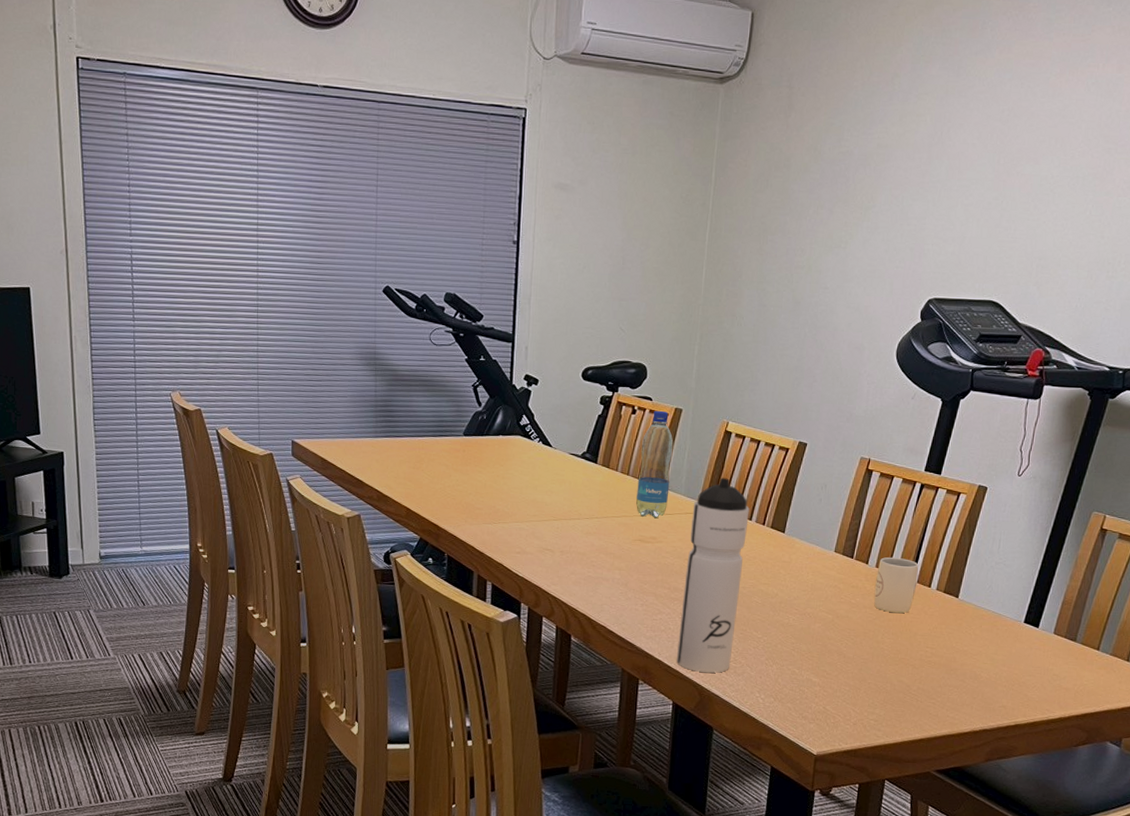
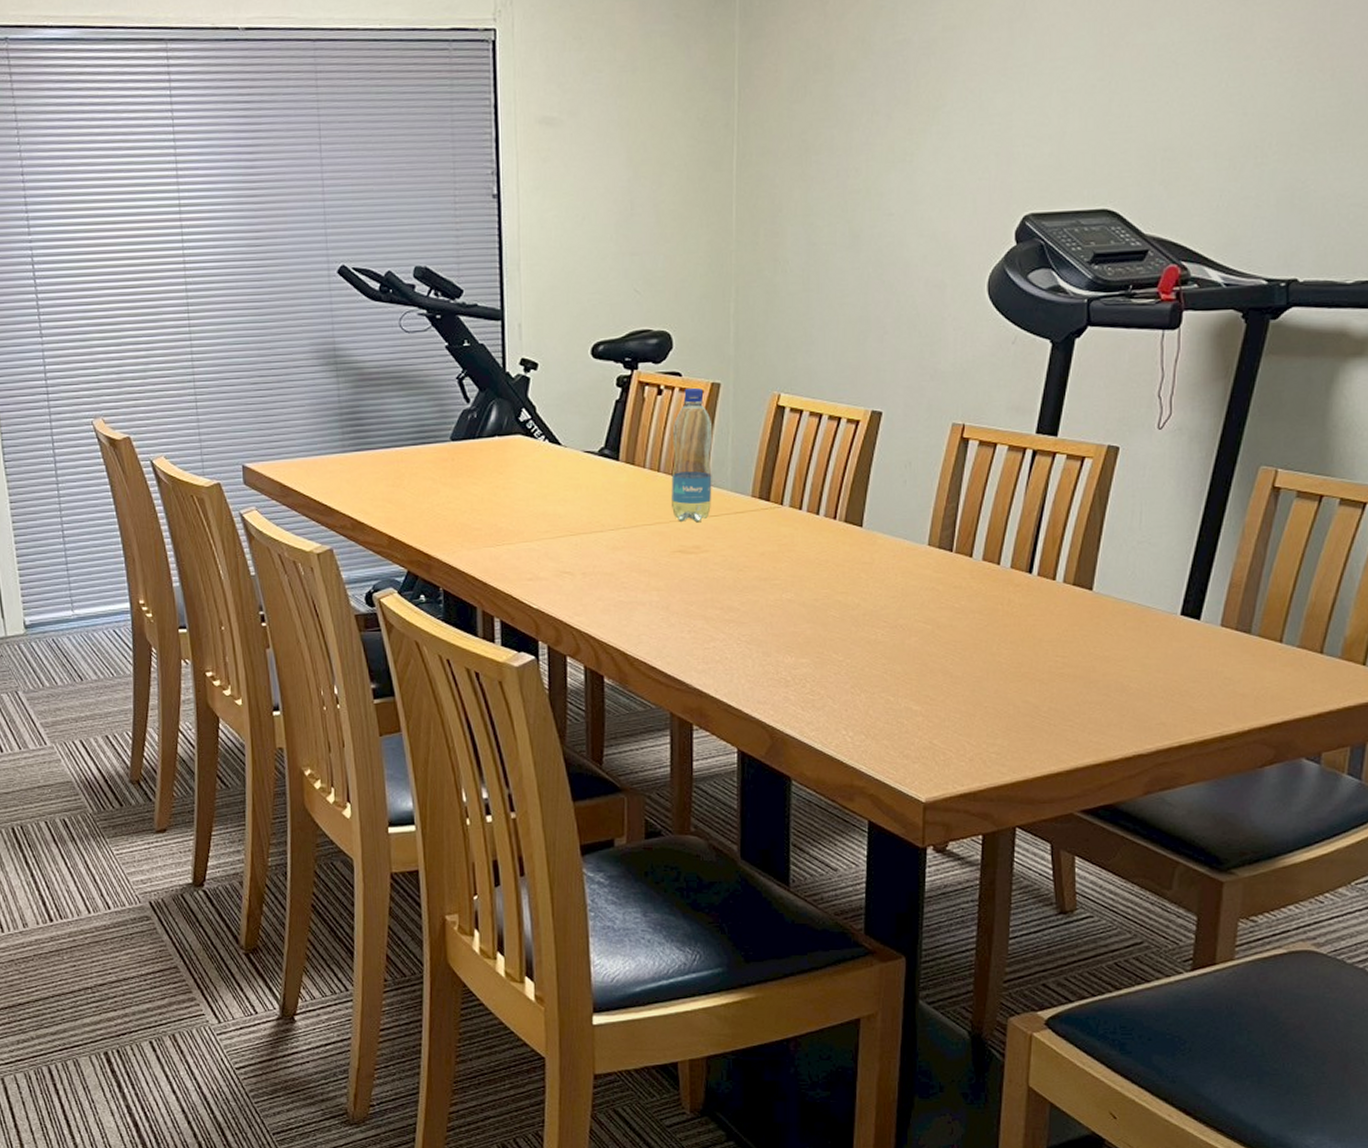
water bottle: present [676,478,750,673] -> none [737,464,815,709]
mug: present [873,557,919,614] -> none [983,545,1038,617]

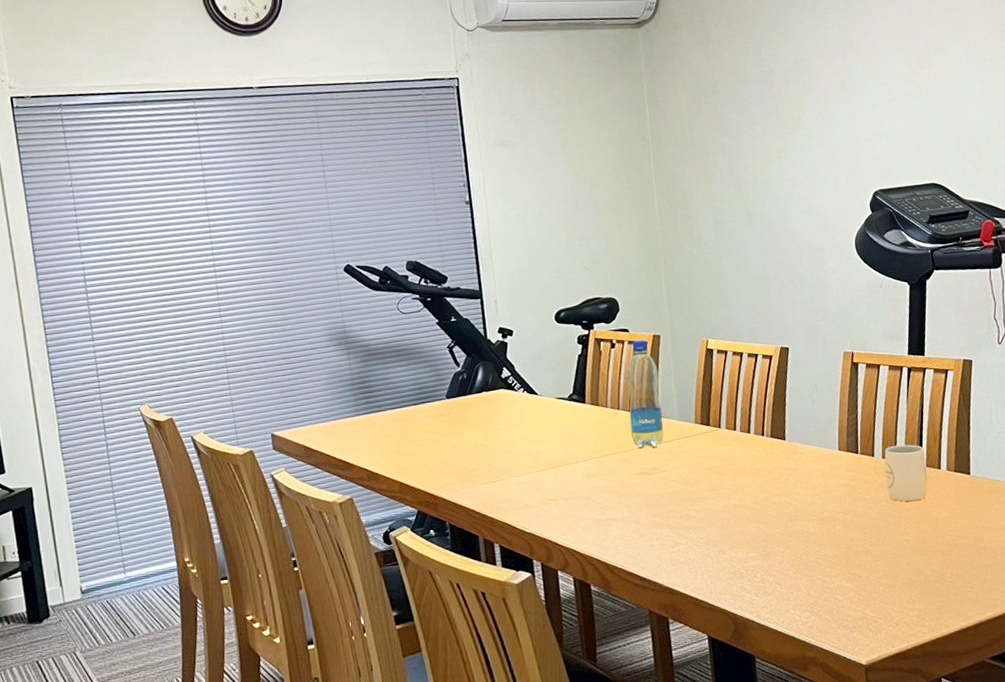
mug: none [983,545,1038,617] -> present [884,444,927,502]

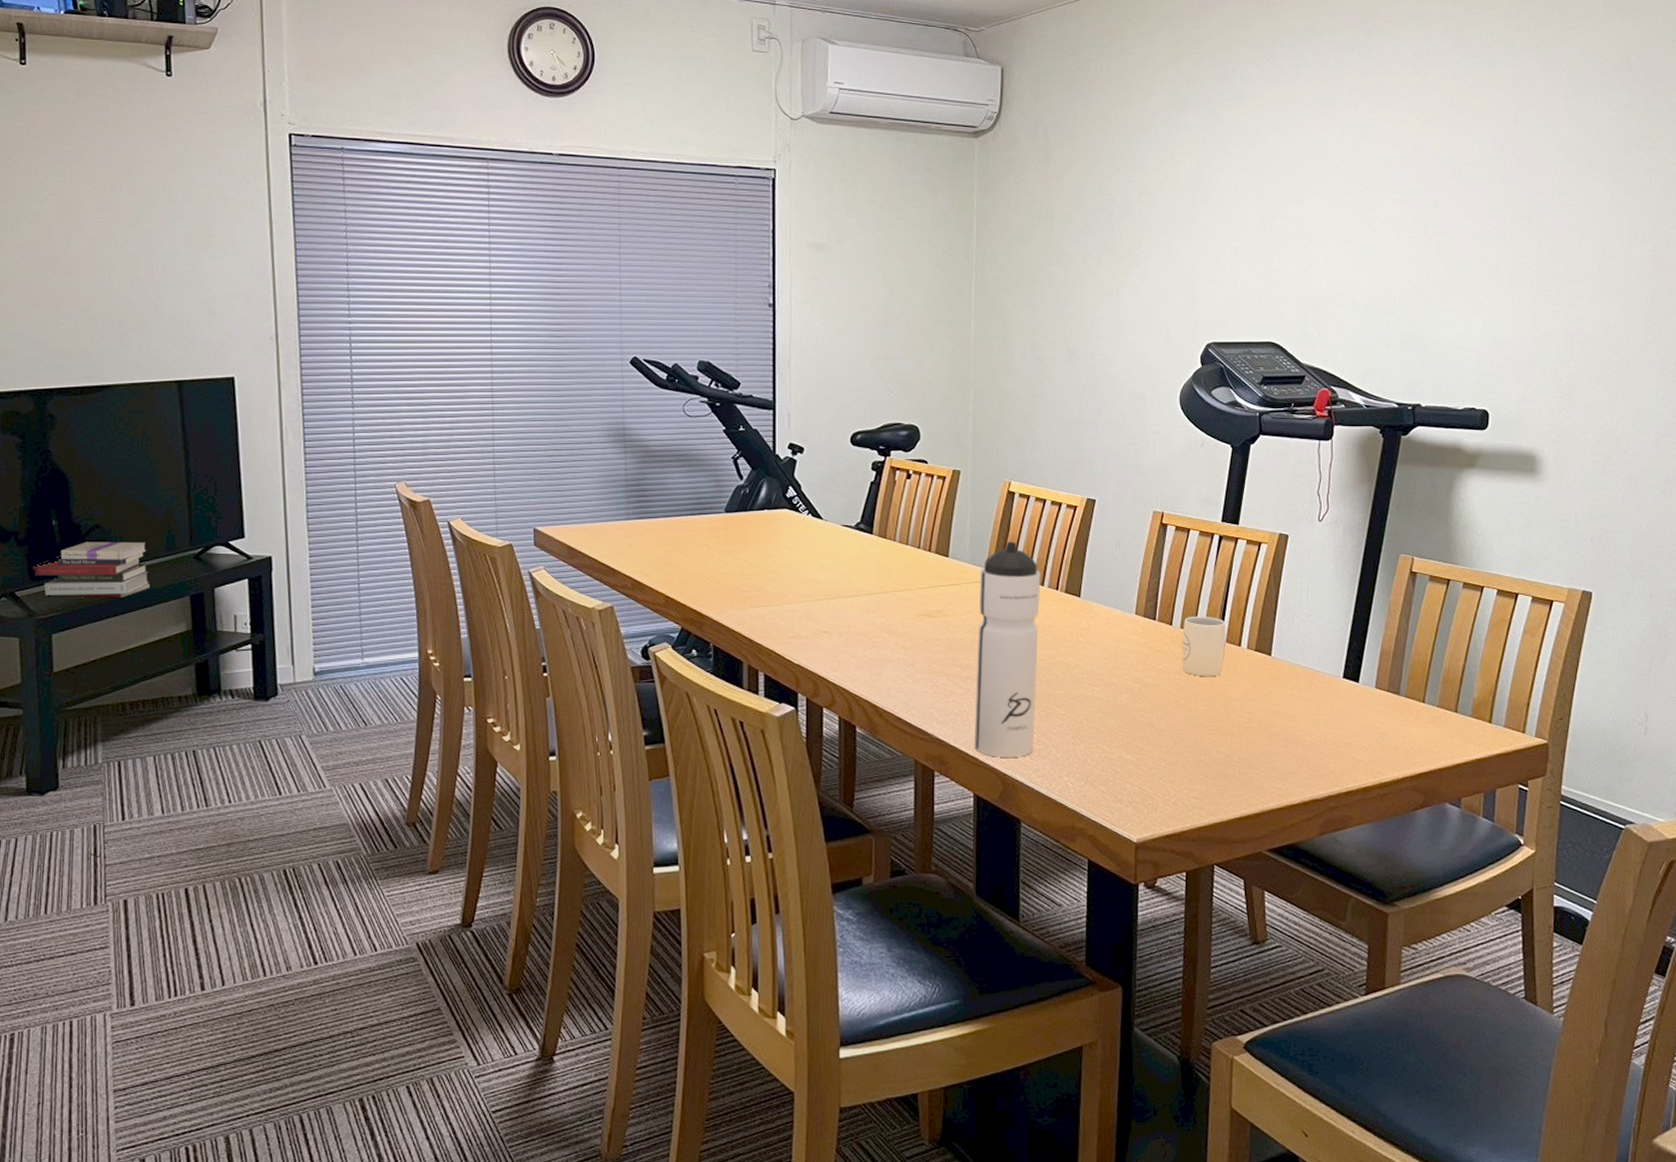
bottle: present [626,340,664,449] -> none [918,473,954,590]
water bottle: none [689,395,759,599] -> present [973,542,1041,757]

